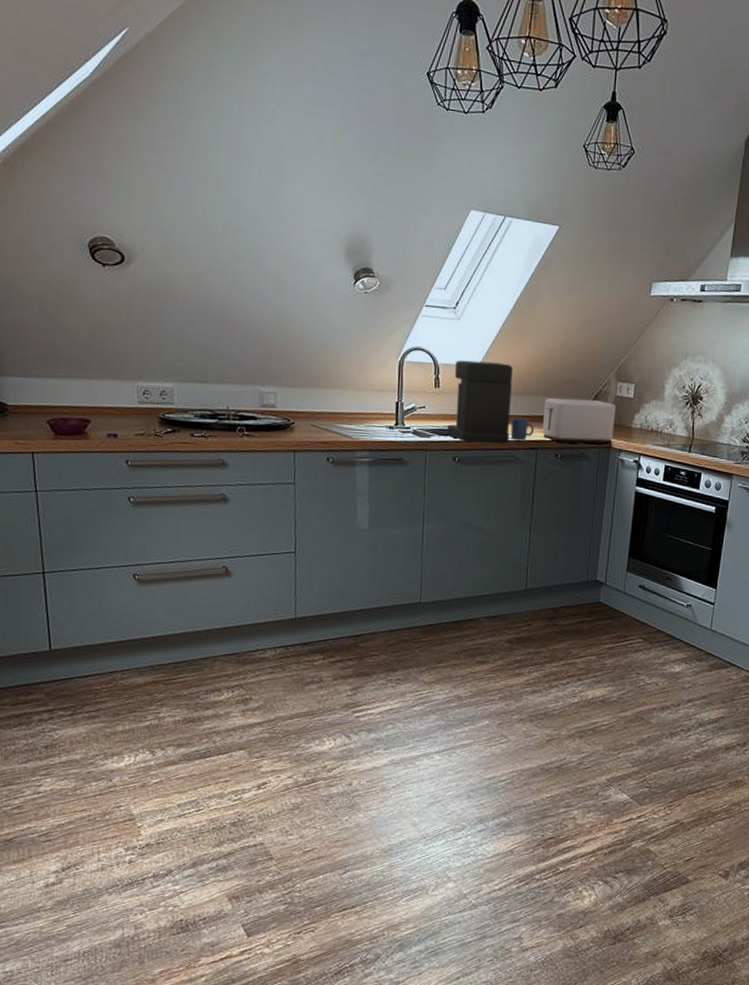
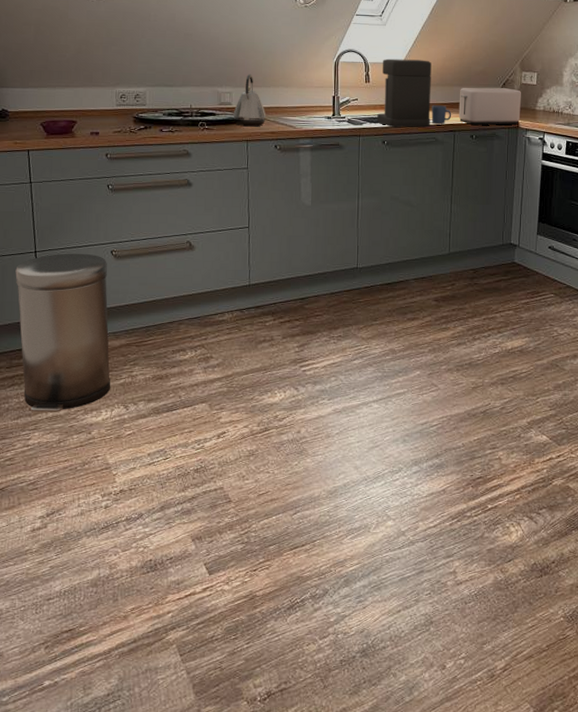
pedal bin: none [20,575,135,756] -> present [15,253,111,412]
kettle: none [278,371,317,435] -> present [233,73,266,127]

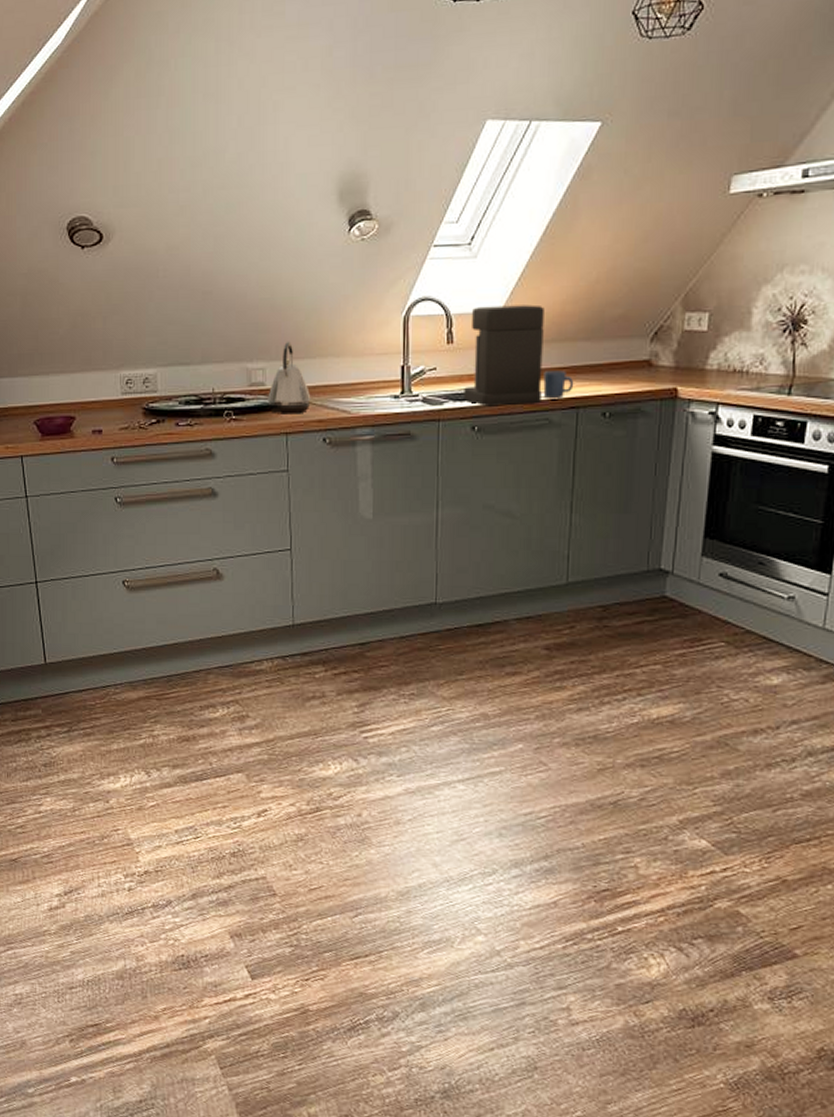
pedal bin: present [15,253,111,412] -> none [15,584,129,776]
toaster: present [458,87,521,126] -> none [584,339,683,398]

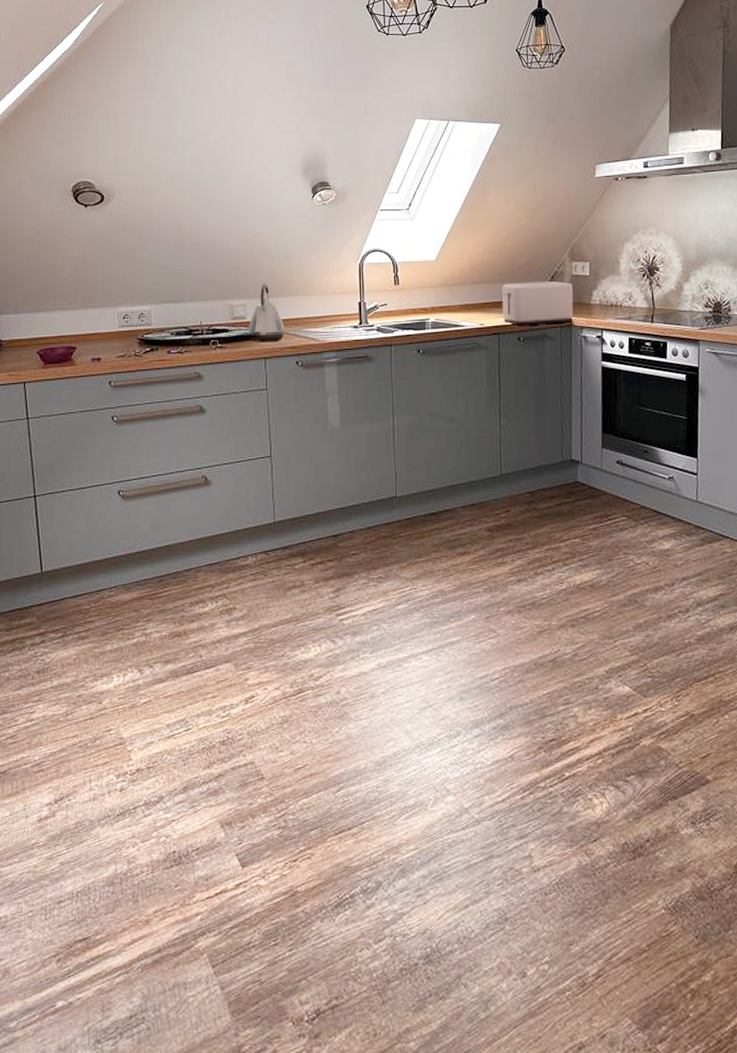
coffee maker: present [464,304,544,407] -> none [410,255,471,334]
mug: present [543,370,574,399] -> none [471,305,495,328]
toaster: none [584,339,683,398] -> present [502,281,574,326]

